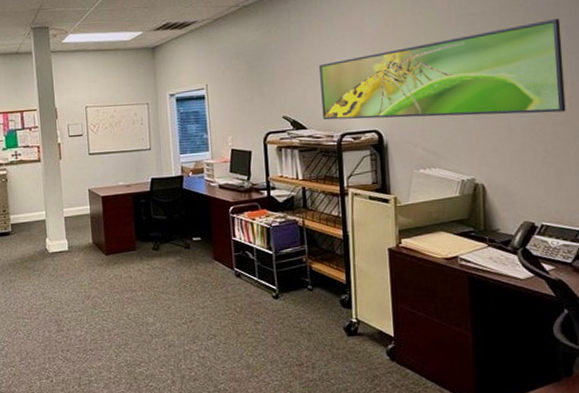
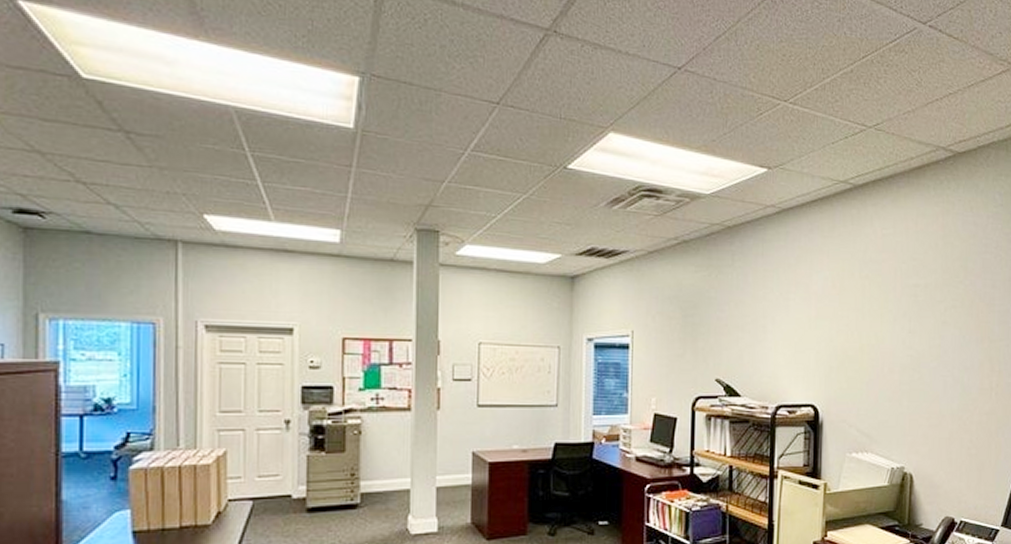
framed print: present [319,19,566,120] -> none [759,301,995,401]

